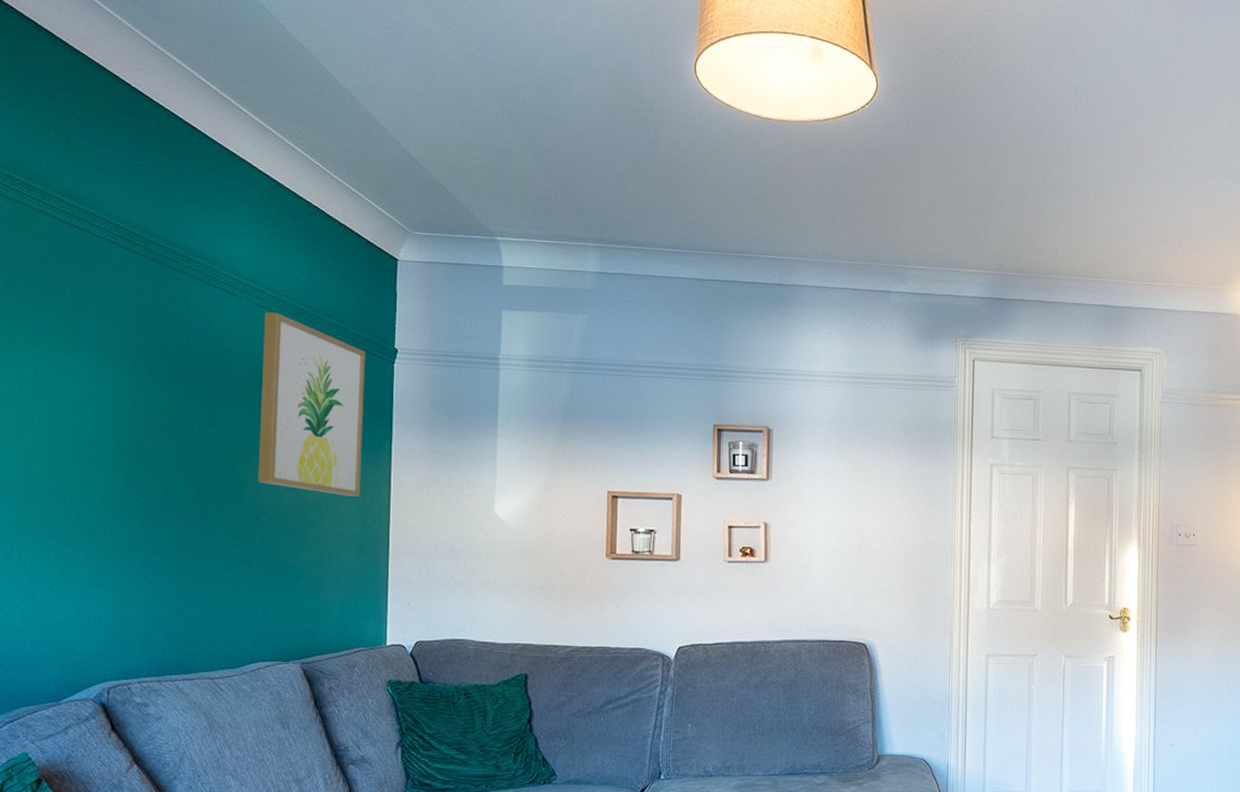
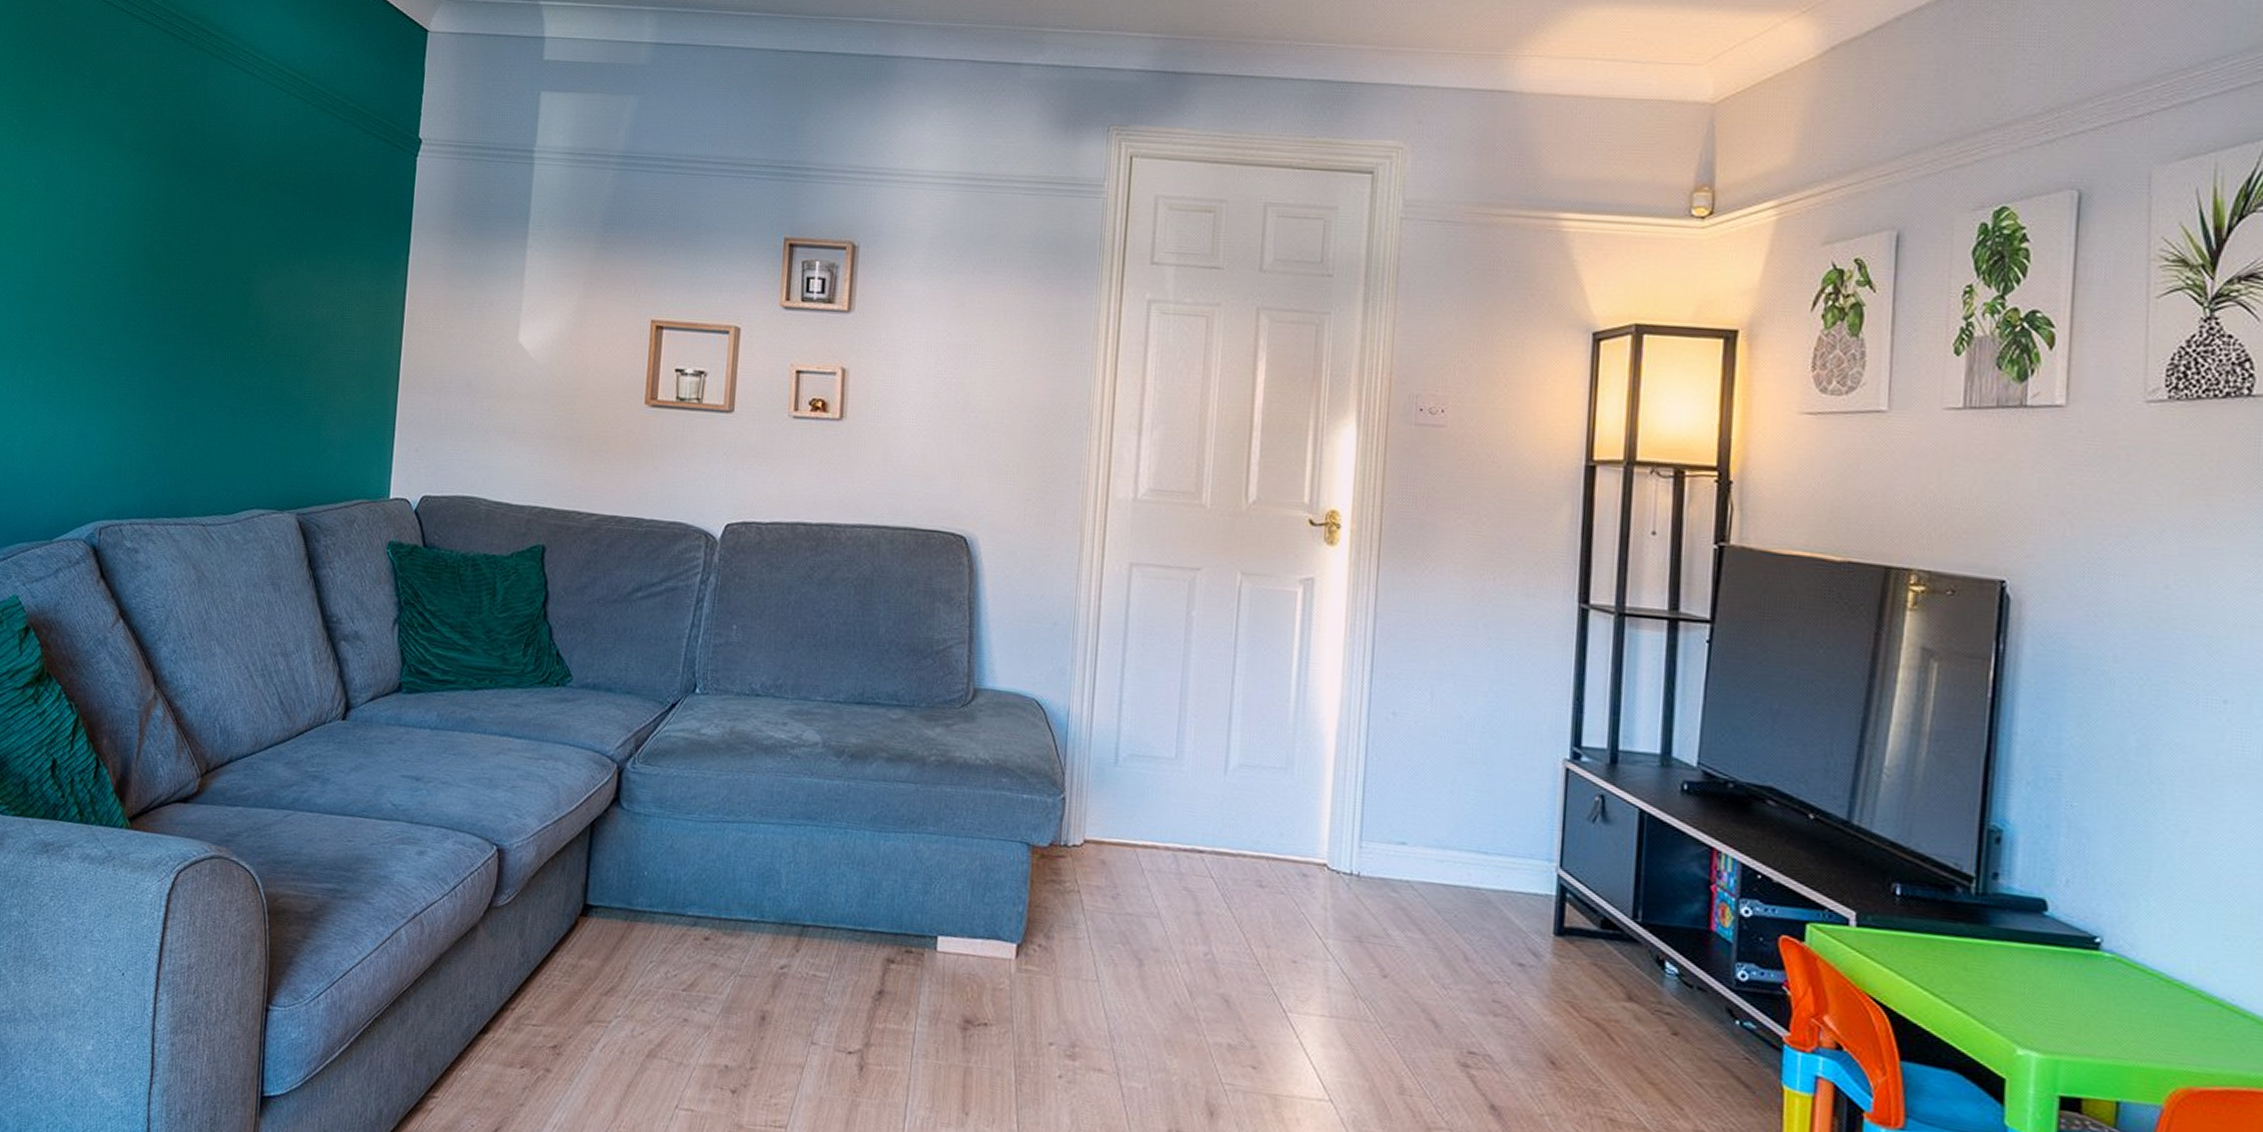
wall art: present [259,312,365,497] -> none [265,95,387,317]

